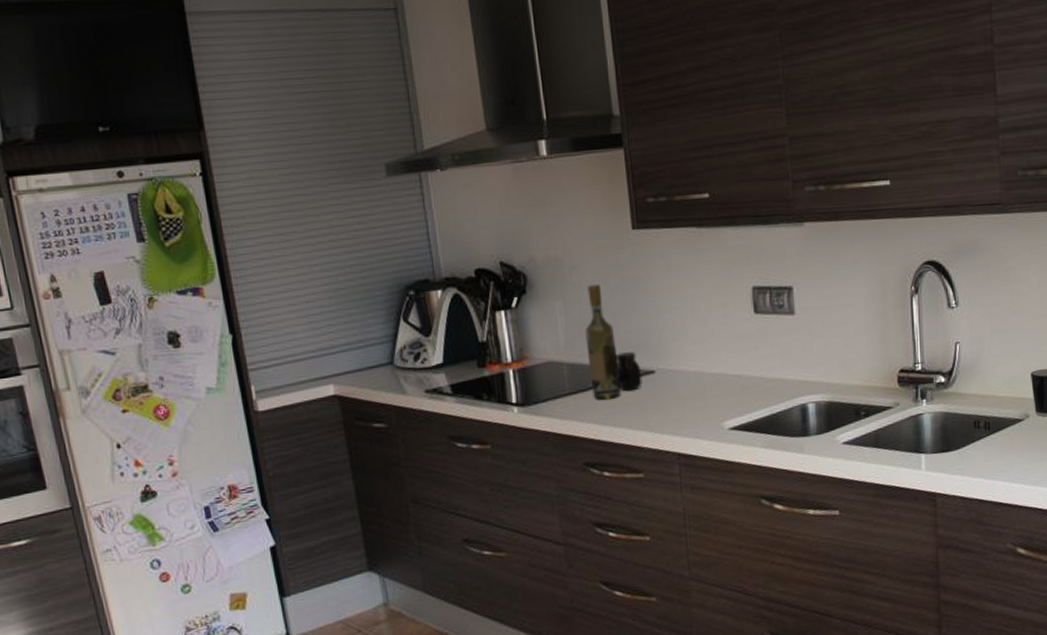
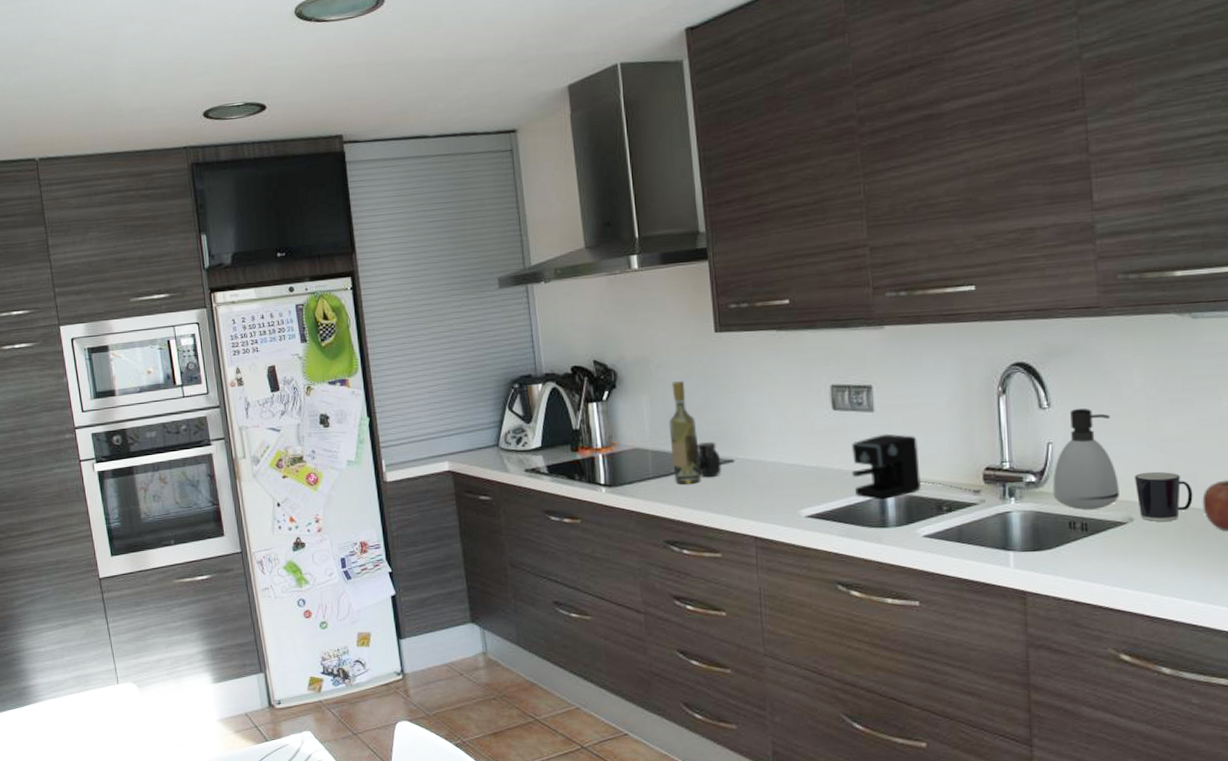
coffee maker: none [774,337,897,407] -> present [852,433,982,499]
soap dispenser: none [960,306,1017,409] -> present [1052,407,1119,510]

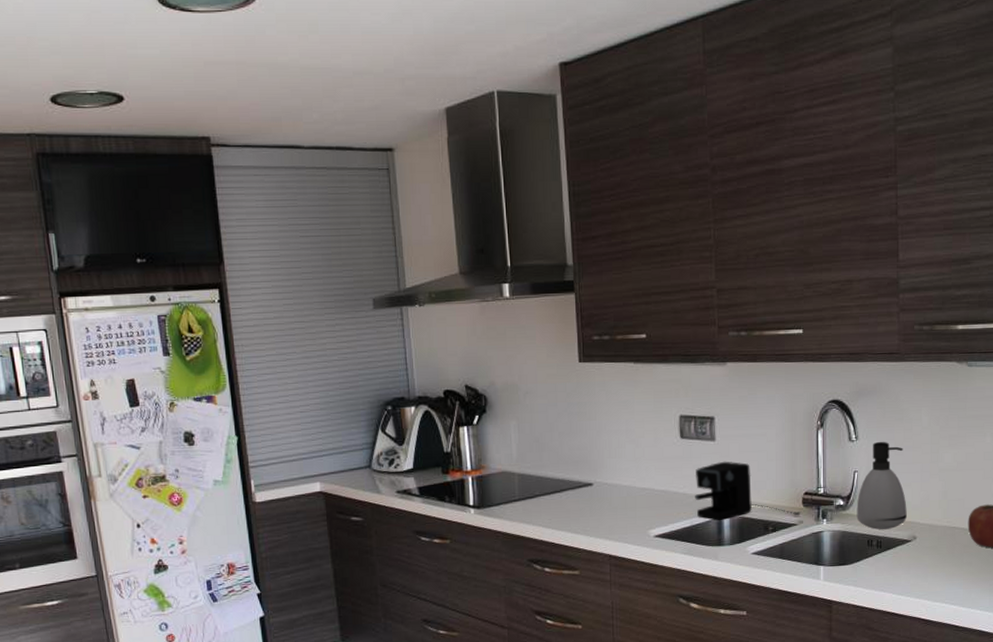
bottle: present [669,381,701,484] -> none [535,408,563,506]
jar: present [696,441,722,477] -> none [559,466,582,499]
mug: present [1133,471,1193,522] -> none [918,497,961,540]

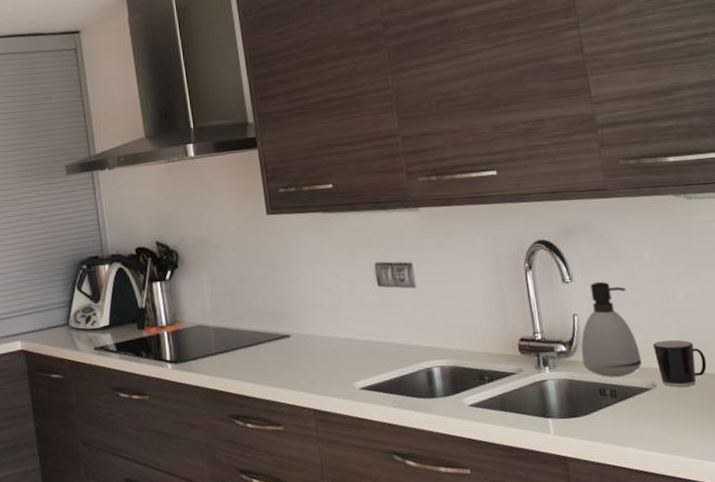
coffee maker: present [695,461,801,520] -> none [398,308,519,370]
mug: none [918,497,961,540] -> present [652,340,707,388]

